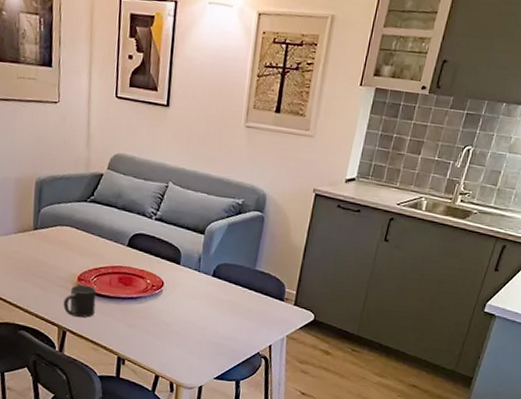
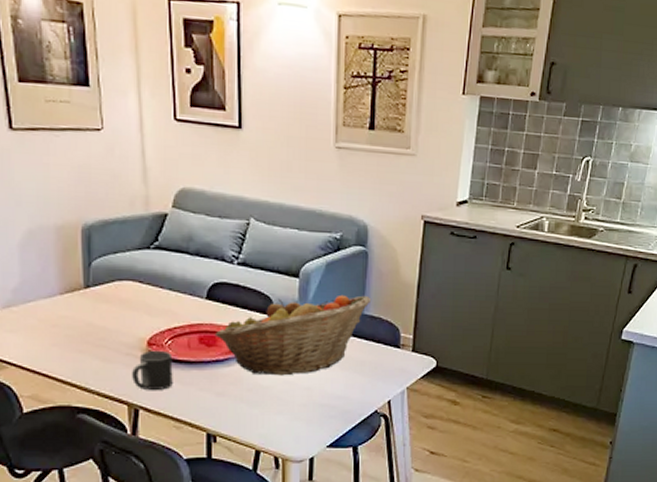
fruit basket: none [131,250,264,316] -> present [214,294,372,376]

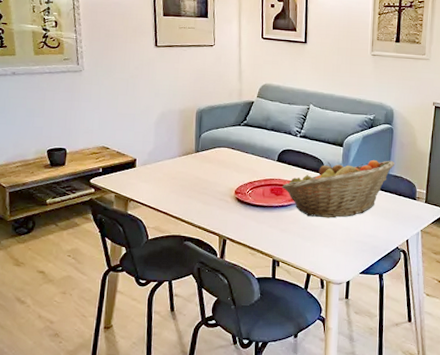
mug: present [132,350,173,390] -> none [223,197,252,226]

